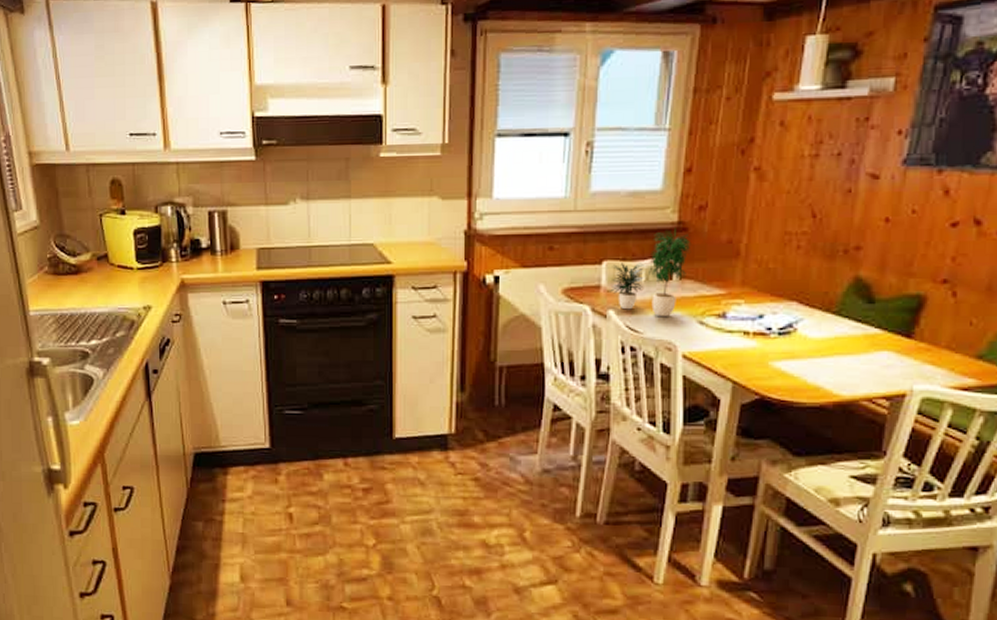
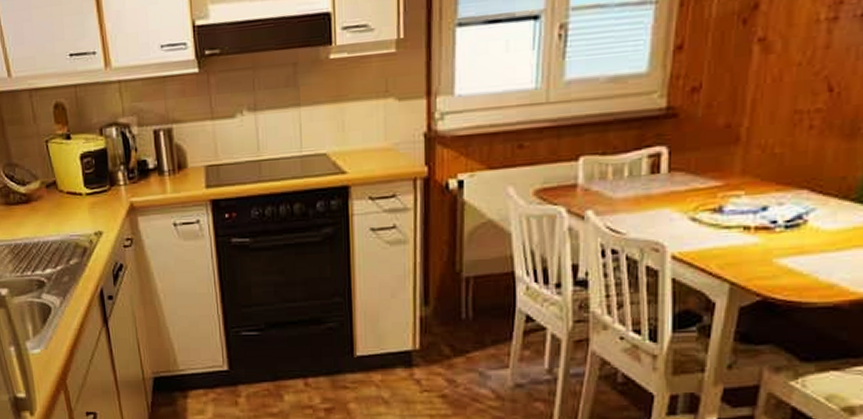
potted plant: present [610,228,691,317] -> none [588,114,682,216]

